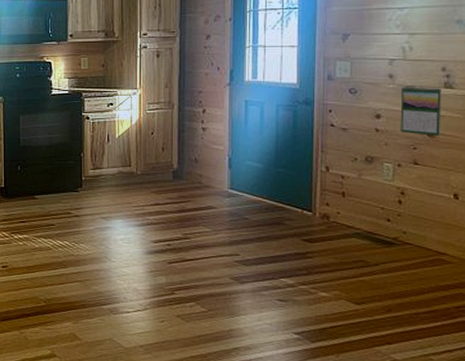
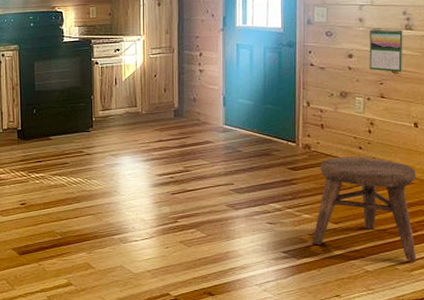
stool: none [329,229,456,352] -> present [312,156,417,261]

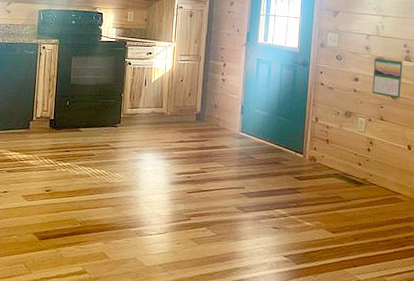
stool: present [312,156,417,261] -> none [311,171,407,274]

